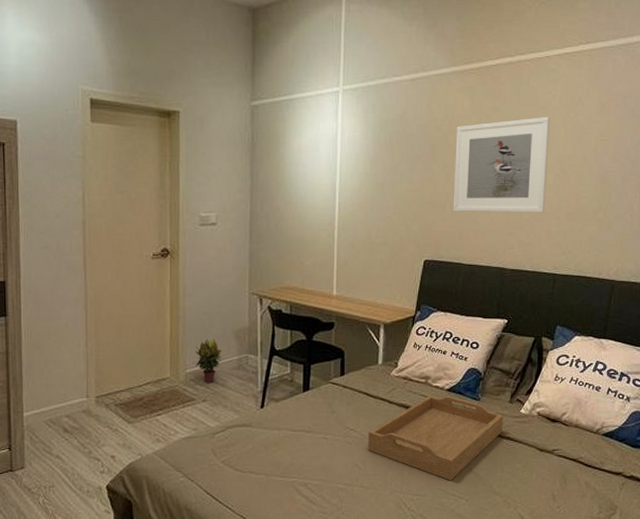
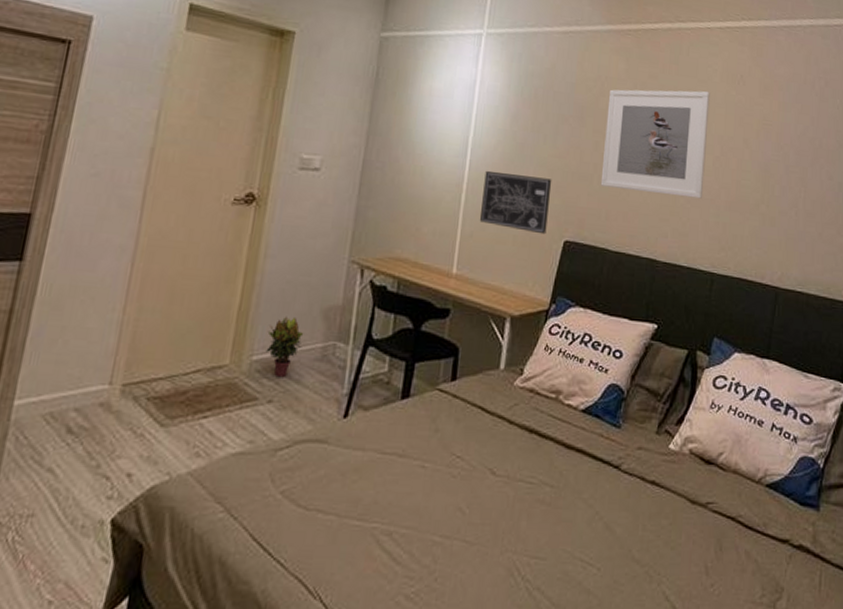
wall art: none [351,209,411,257] -> present [479,170,552,235]
serving tray: present [368,396,503,481] -> none [477,417,648,539]

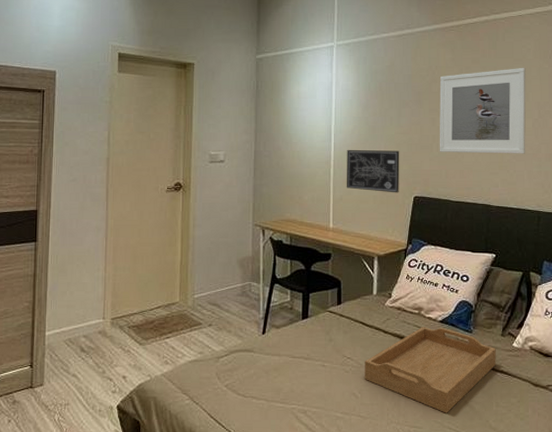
potted plant: present [266,316,304,378] -> none [202,266,228,309]
serving tray: none [477,417,648,539] -> present [365,327,496,413]

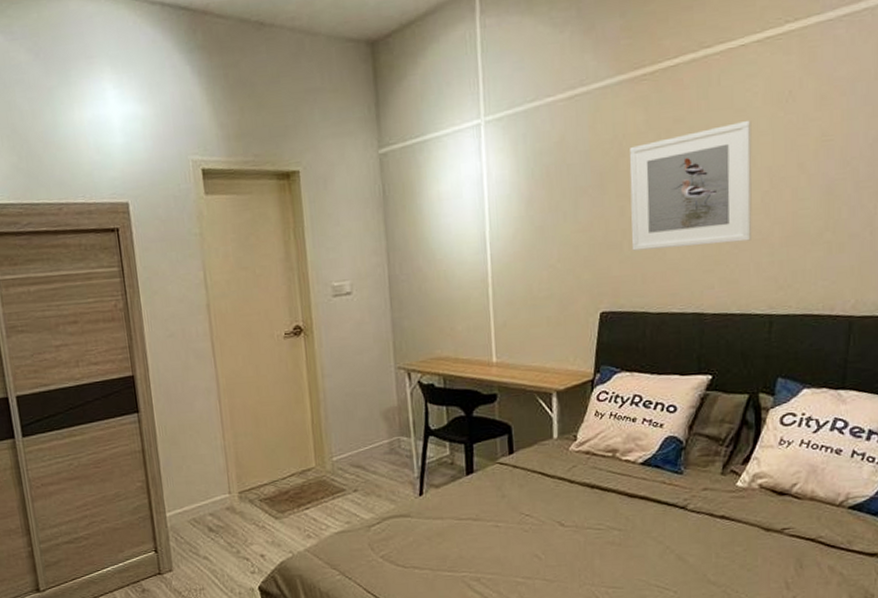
wall art: present [346,149,400,193] -> none [508,255,580,311]
serving tray: present [365,327,496,413] -> none [547,470,715,570]

